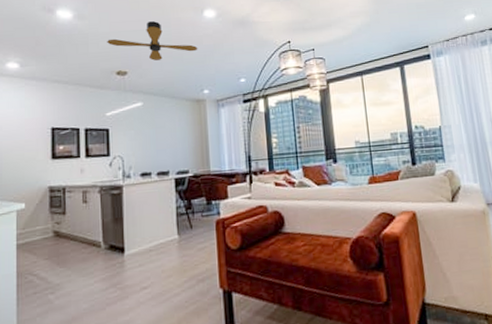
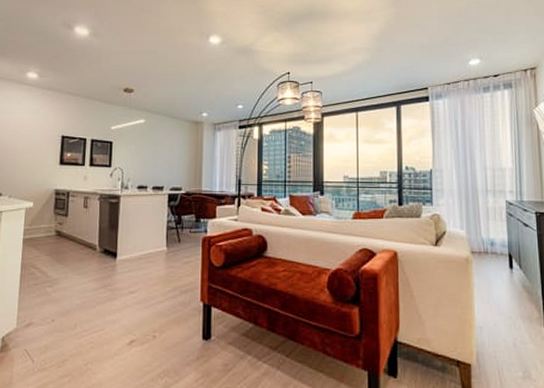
ceiling fan: present [107,21,198,61] -> none [118,44,201,81]

